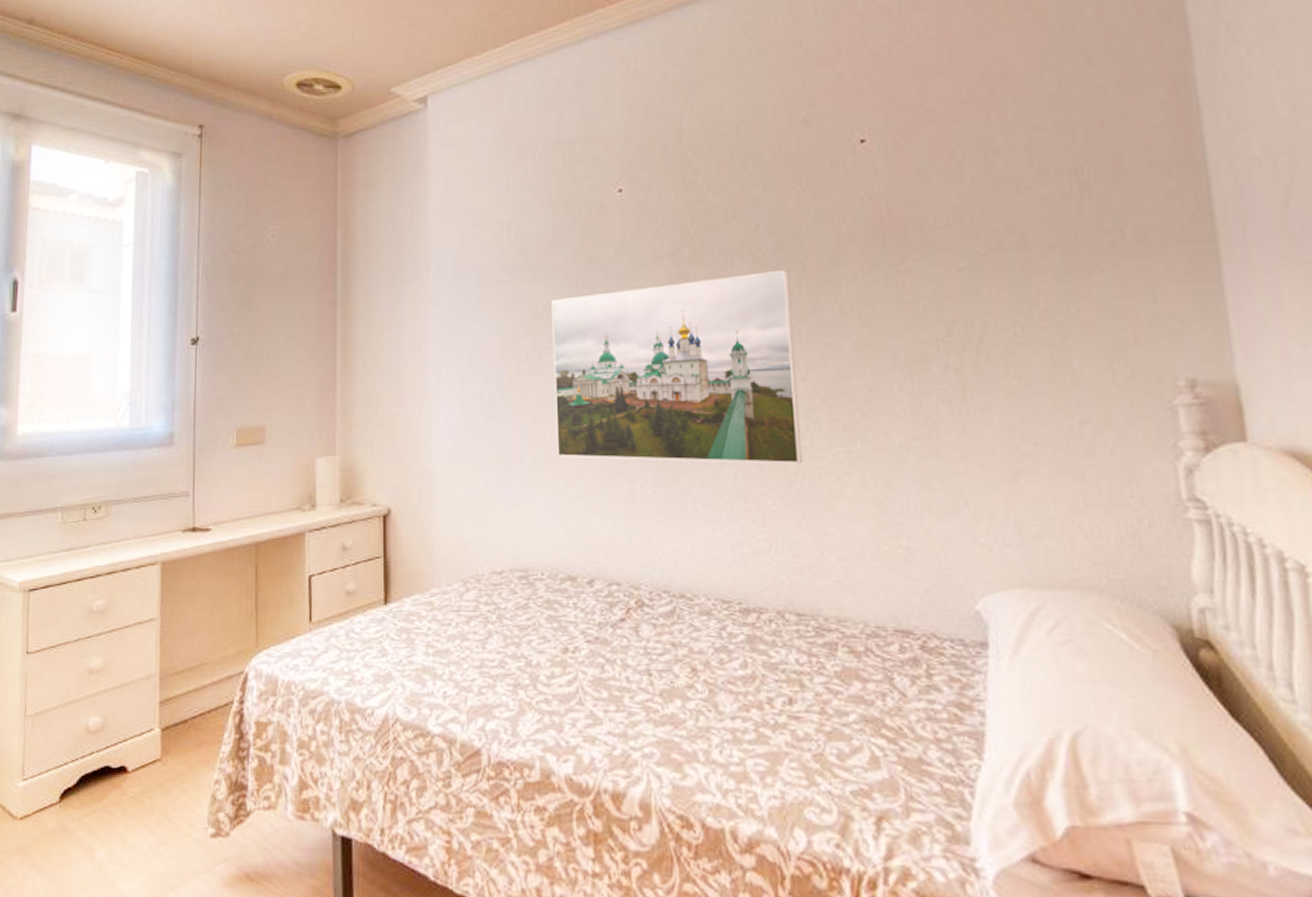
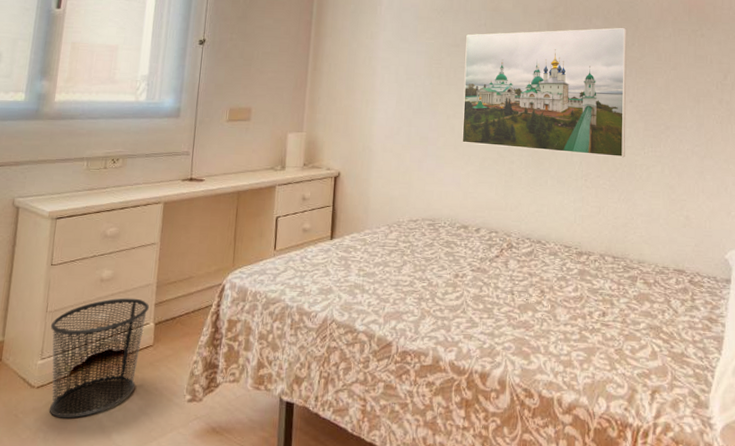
waste bin: none [31,695,153,861] -> present [49,298,150,419]

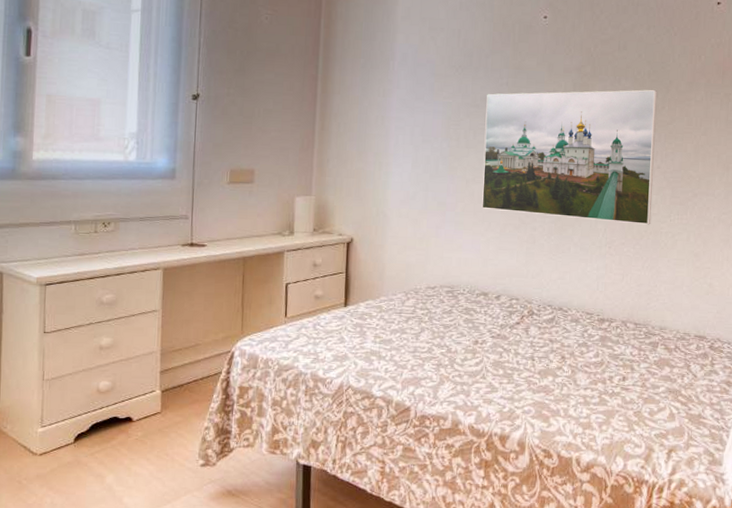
waste bin: present [49,298,150,419] -> none [48,365,155,484]

